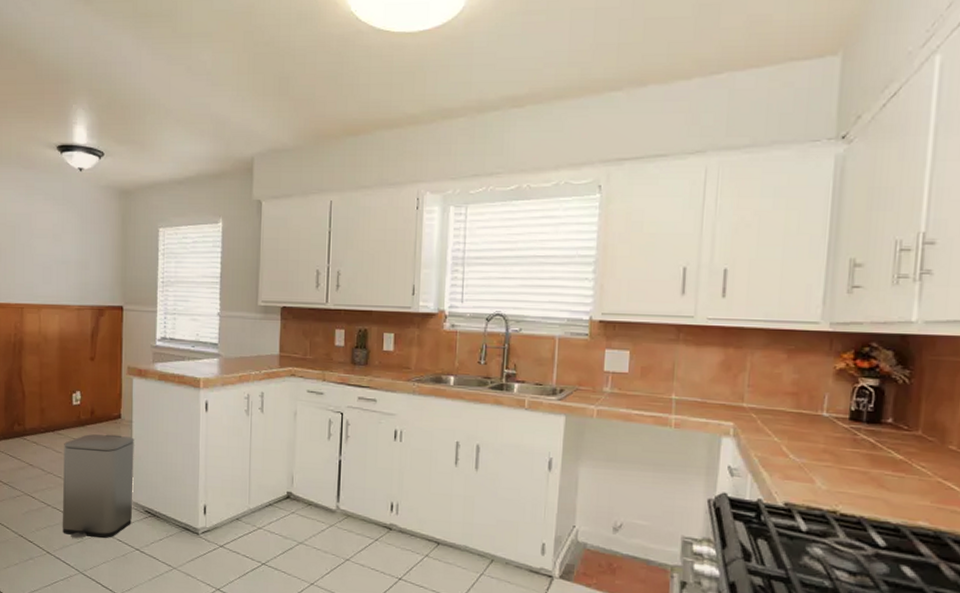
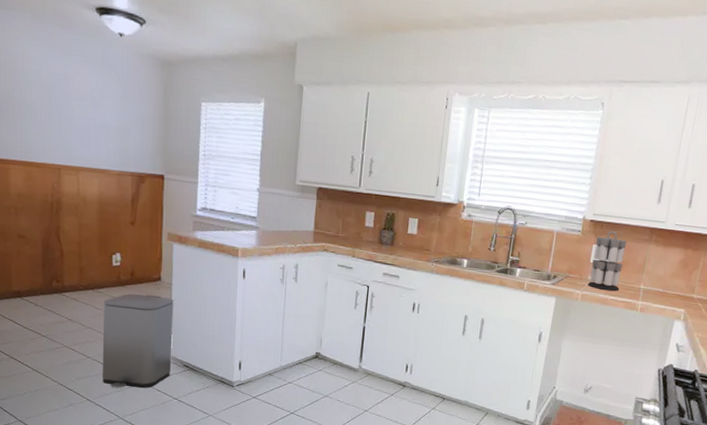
spice rack: none [604,331,648,405] -> present [588,230,627,291]

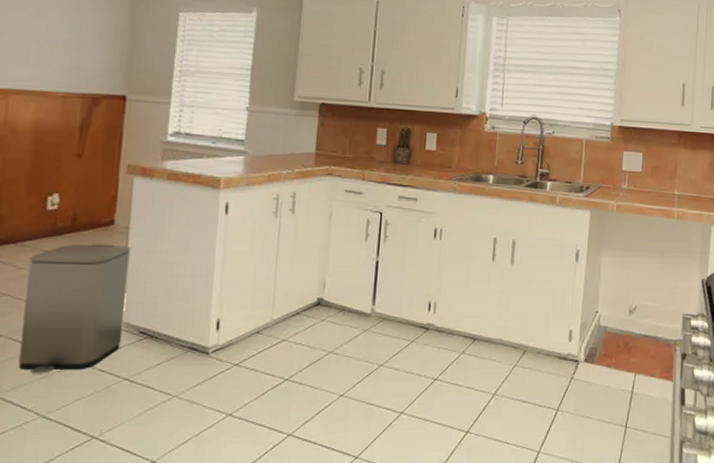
spice rack: present [588,230,627,291] -> none [622,136,657,200]

